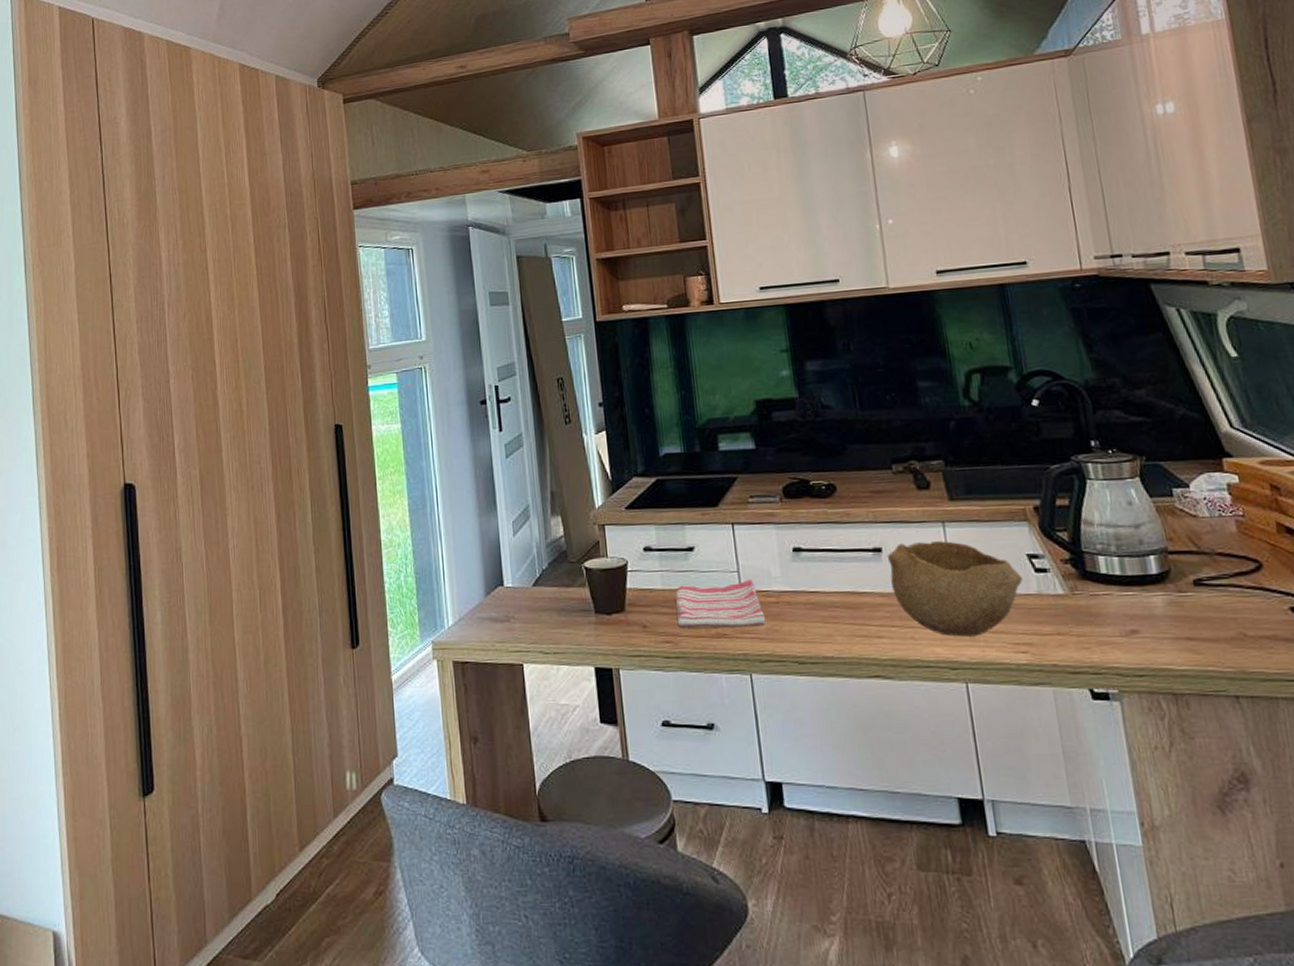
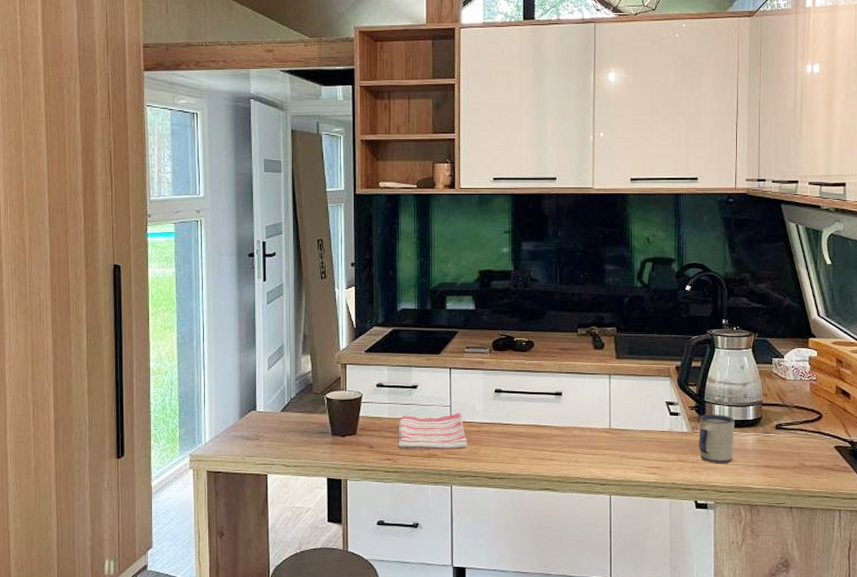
bowl: present [888,541,1023,637] -> none [566,389,660,461]
mug: none [1078,568,1137,636] -> present [698,414,735,463]

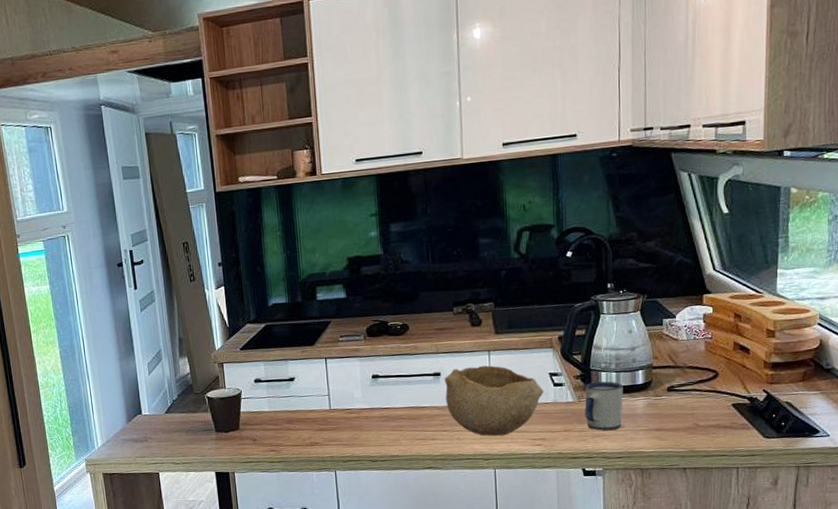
dish towel: present [398,412,468,450] -> none [279,400,349,440]
bowl: none [566,389,660,461] -> present [445,365,544,436]

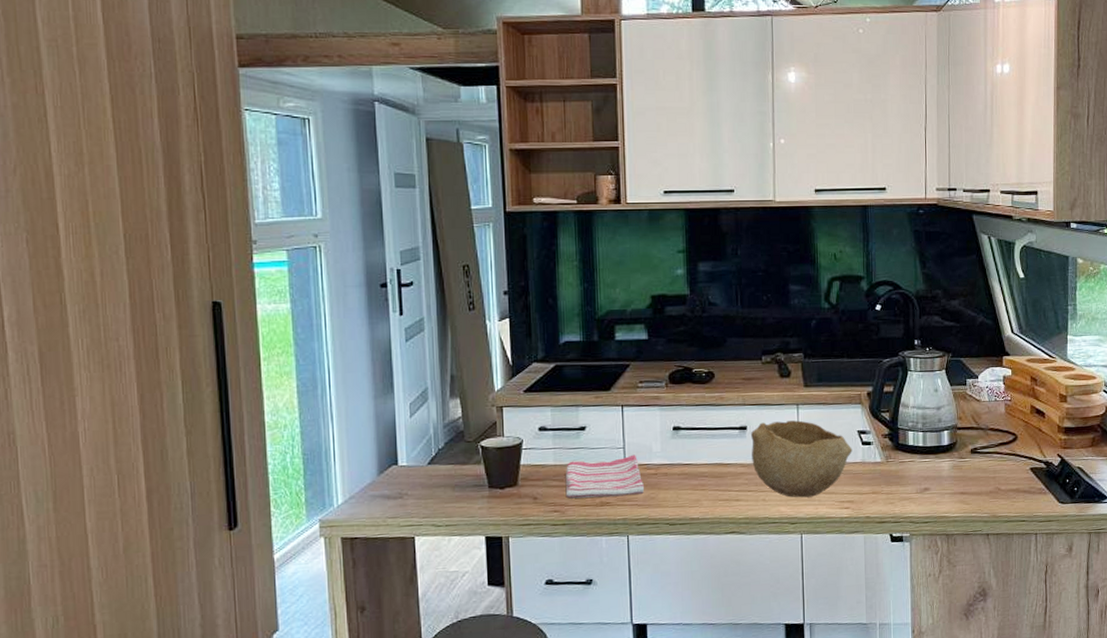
dish towel: none [279,400,349,440] -> present [565,454,645,499]
mug: present [585,381,623,431] -> none [892,441,930,493]

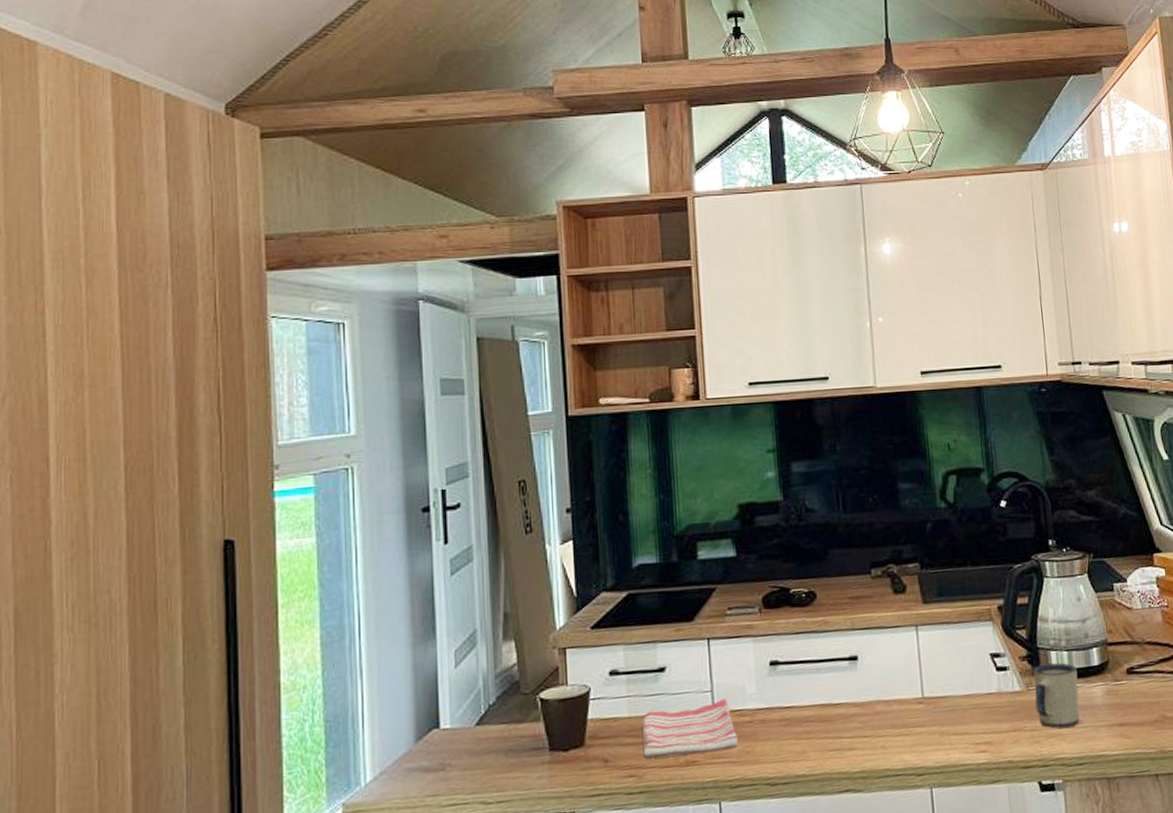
bowl: present [751,420,852,498] -> none [863,645,986,742]
mug: none [892,441,930,493] -> present [1033,662,1081,729]

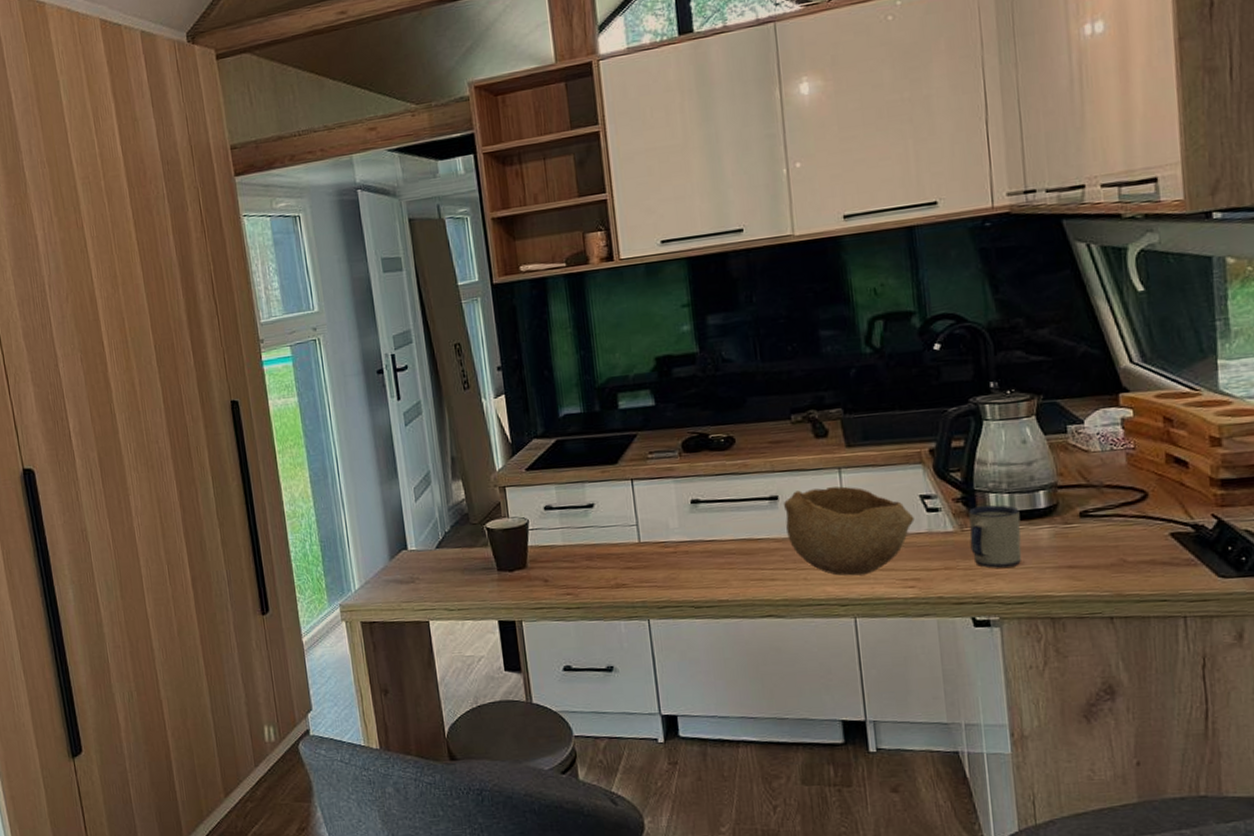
dish towel: present [641,698,739,759] -> none [575,531,664,581]
bowl: none [863,645,986,742] -> present [784,486,915,576]

